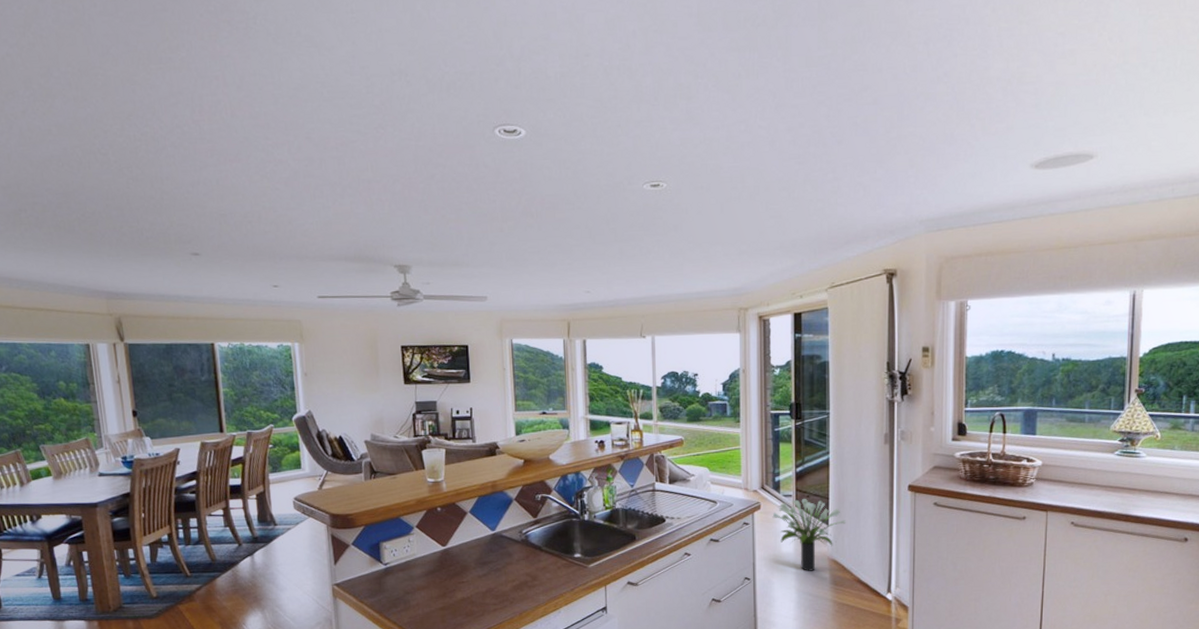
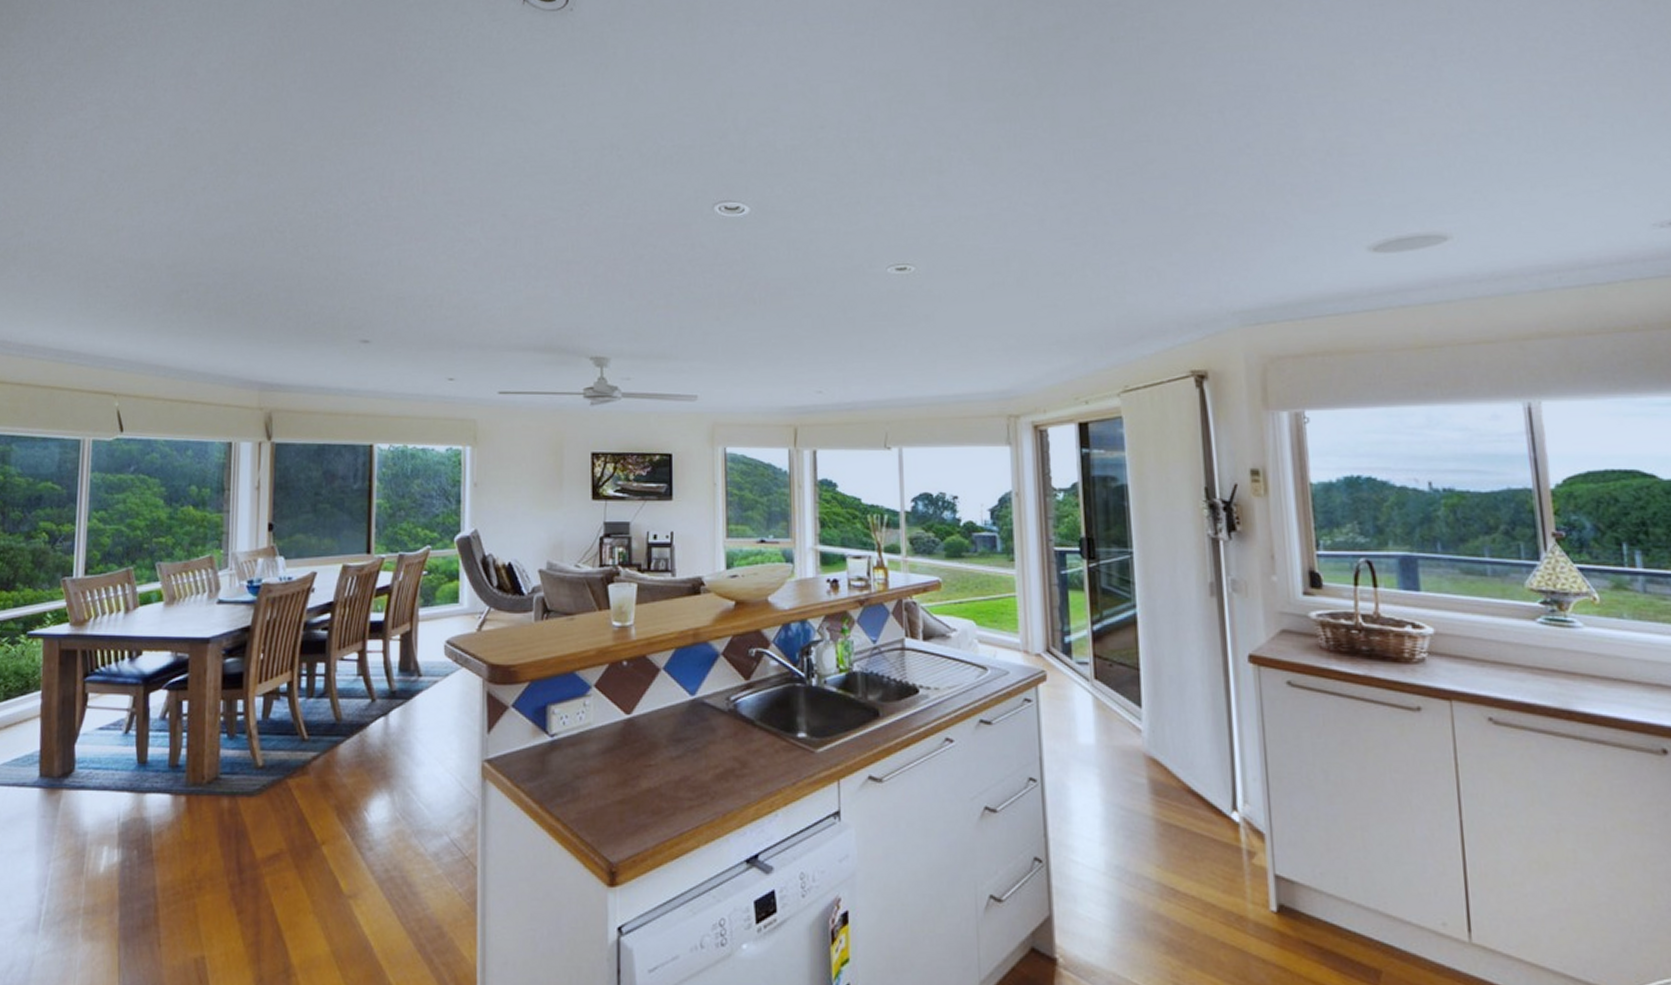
potted plant: present [772,498,846,571] -> none [1063,667,1166,773]

